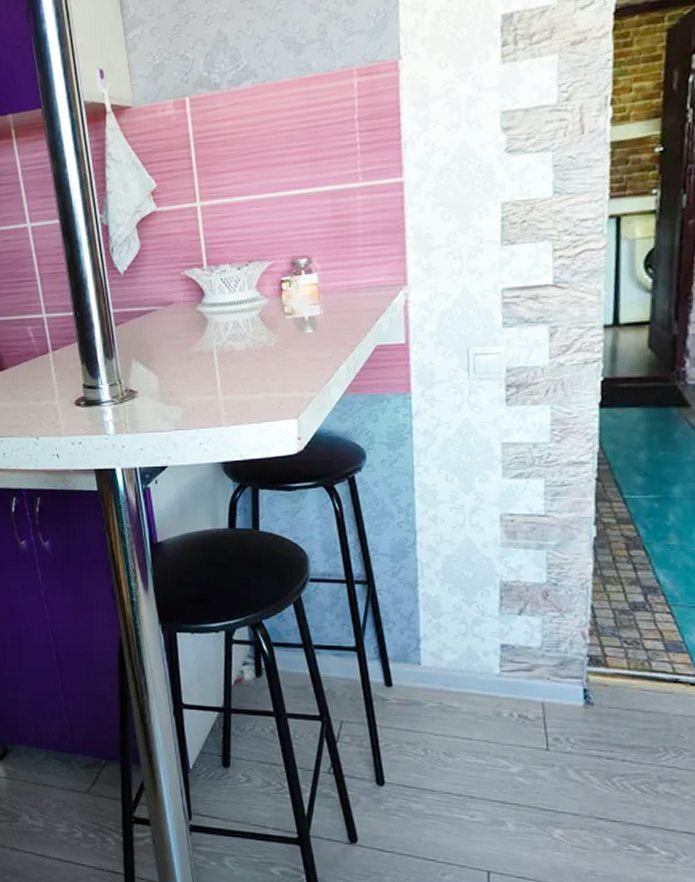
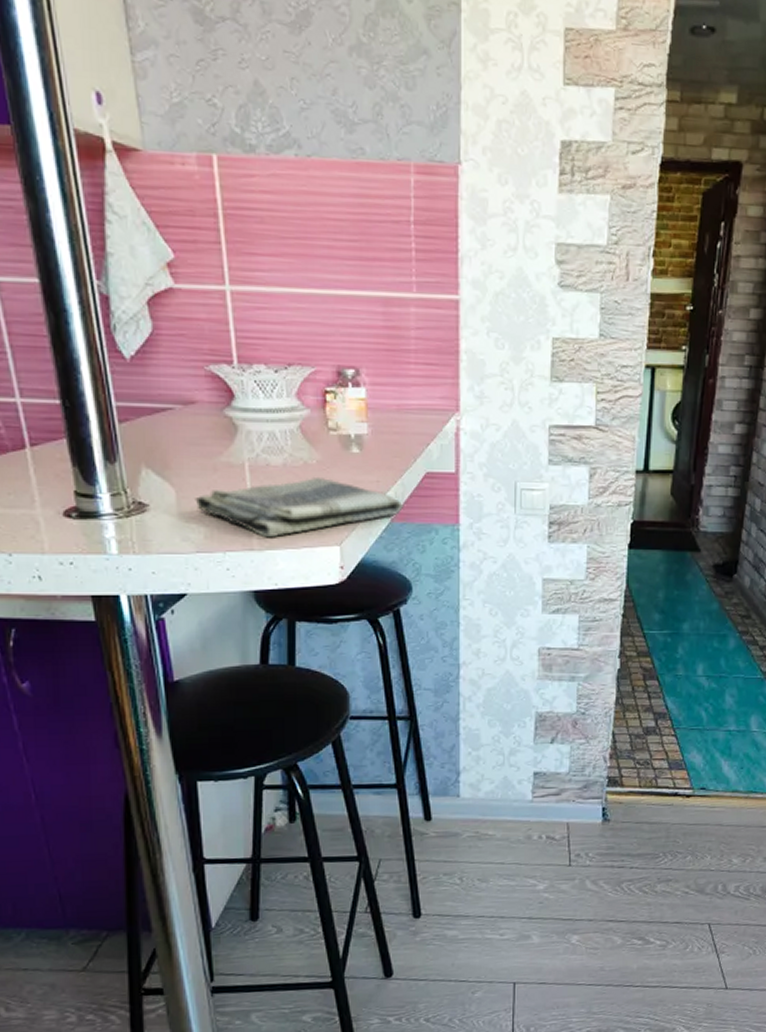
dish towel: none [173,357,355,415] -> present [195,476,403,538]

